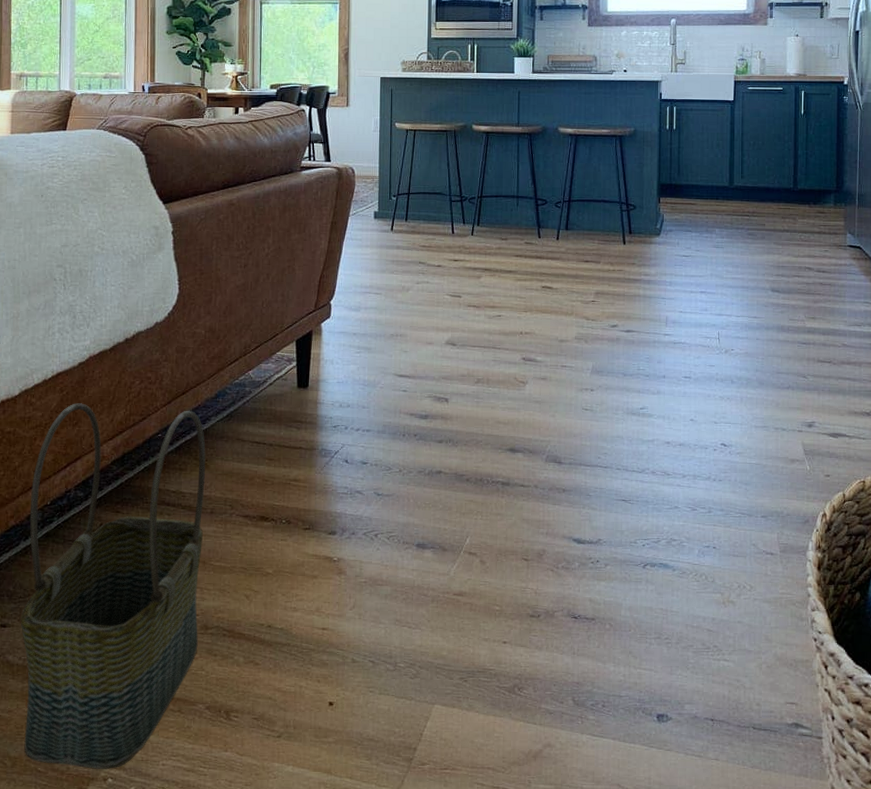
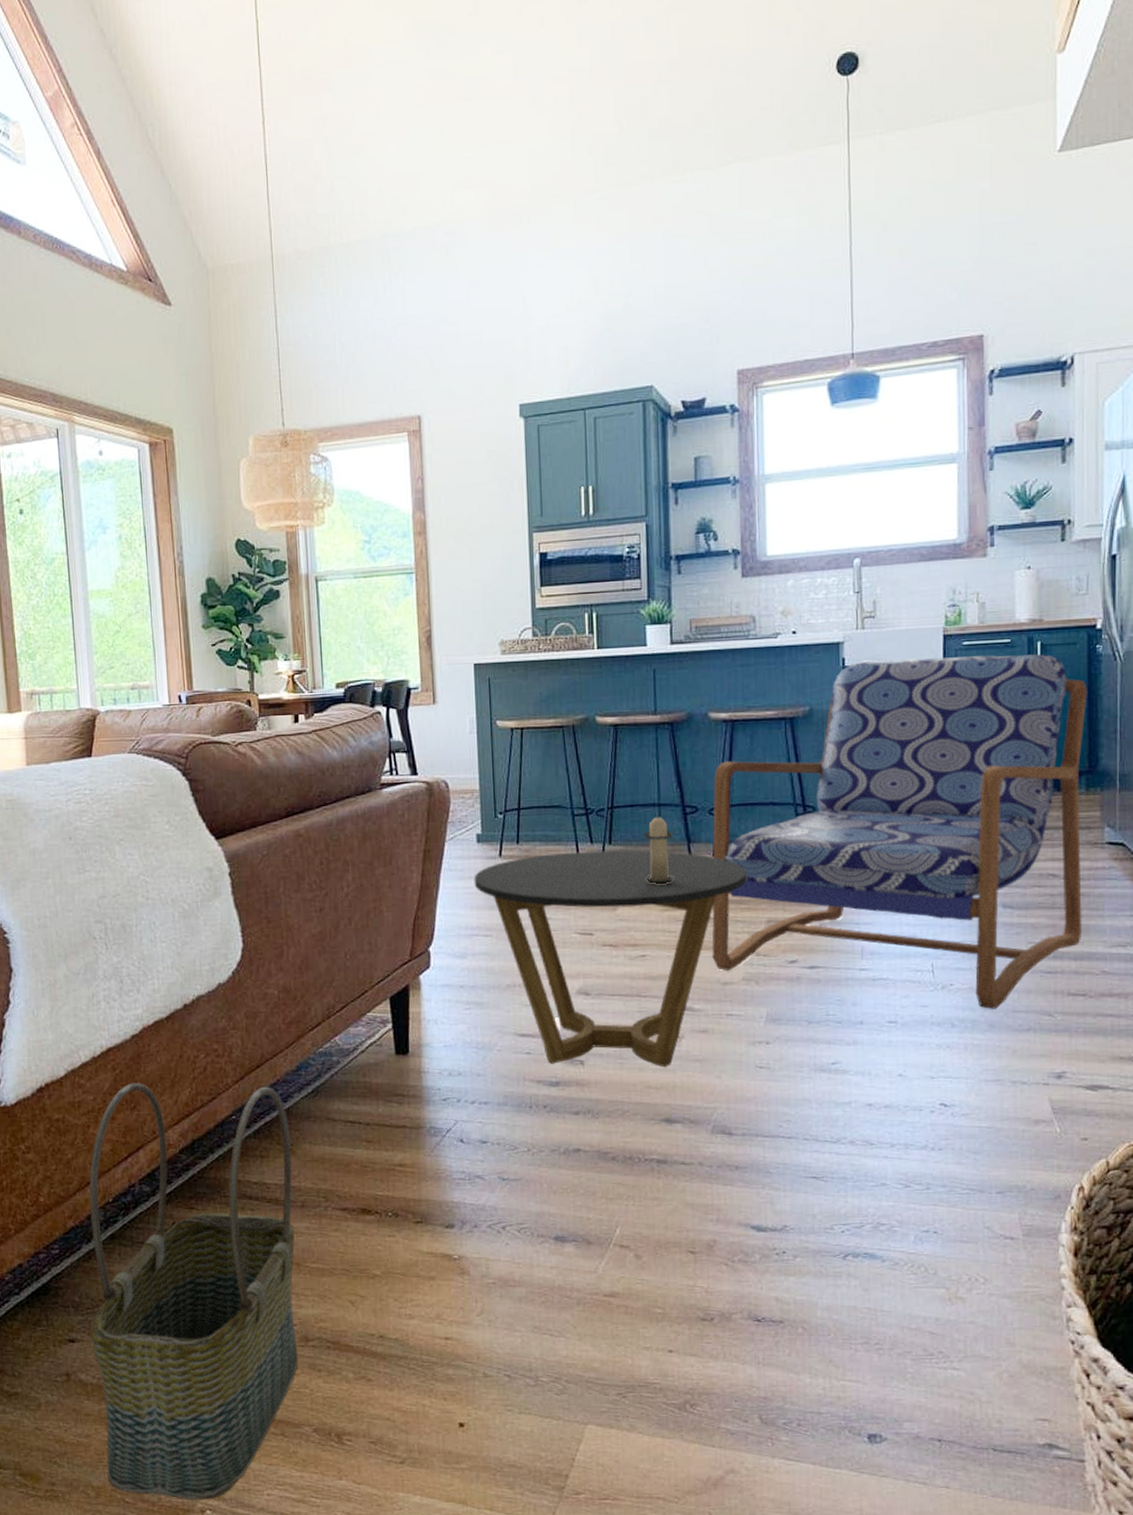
side table: none [370,230,582,407] -> present [474,850,747,1068]
candle: none [504,202,528,259] -> present [643,812,674,884]
armchair: none [552,96,837,370] -> present [712,654,1087,1009]

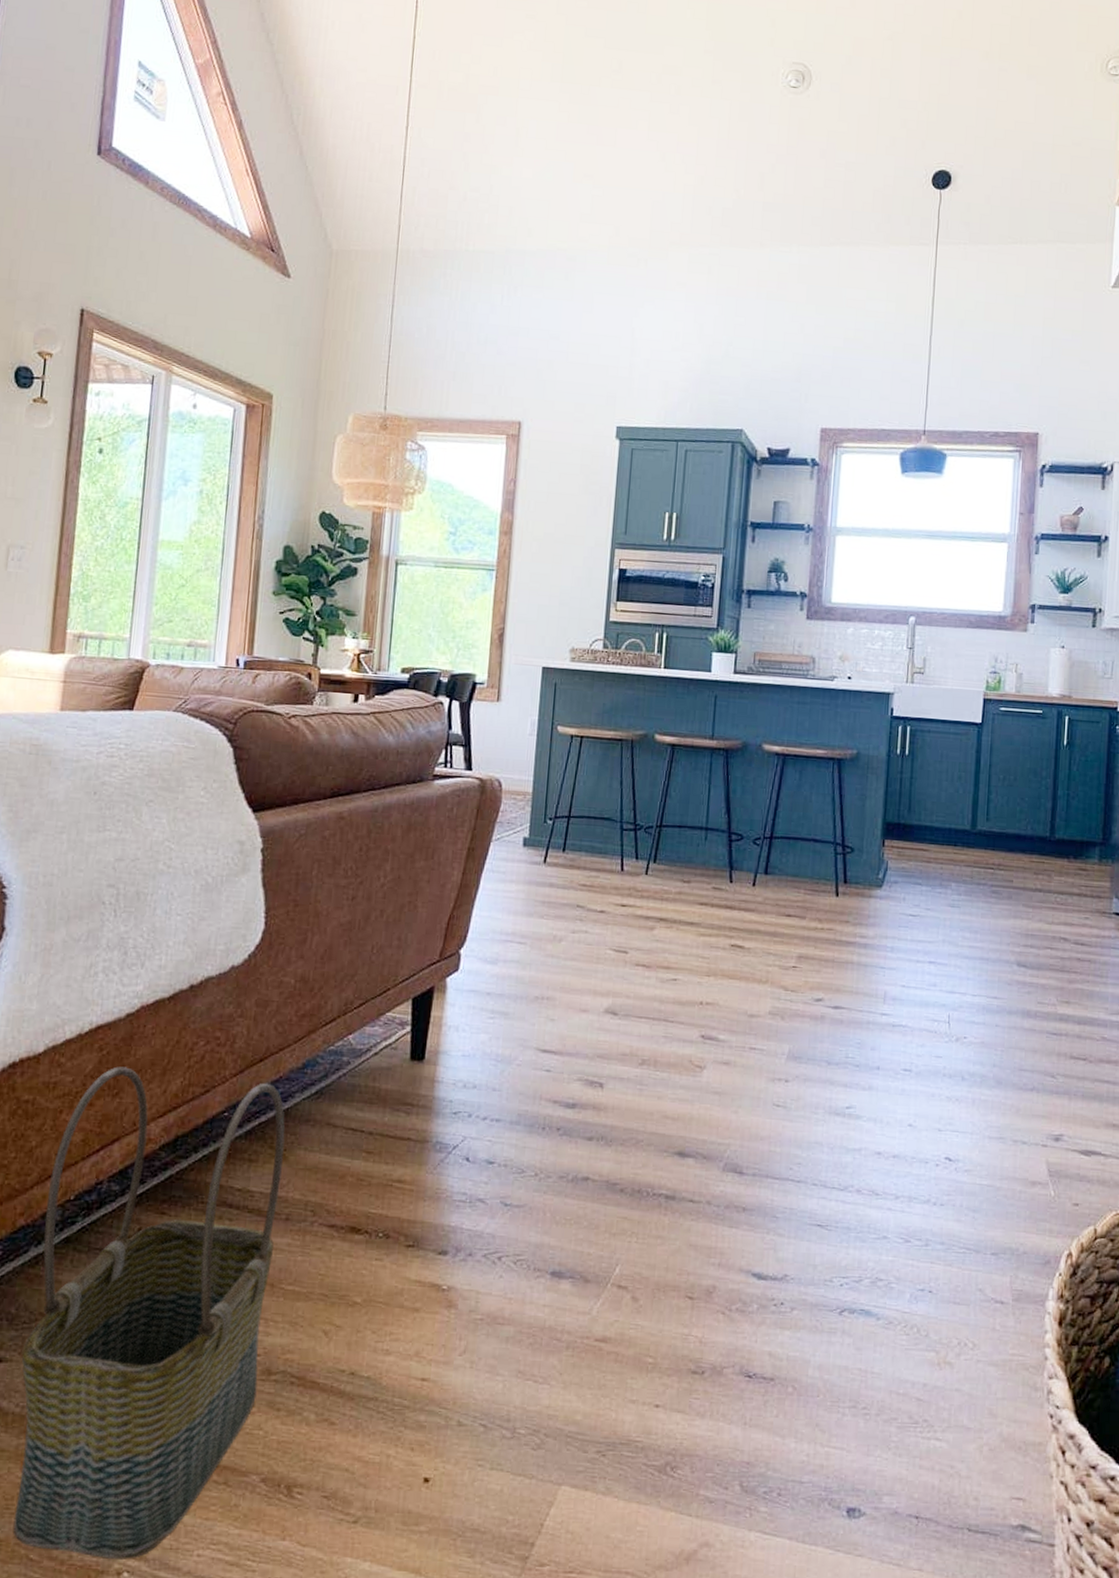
side table: present [474,850,747,1068] -> none [514,865,784,1098]
candle: present [643,812,674,884] -> none [686,835,718,909]
armchair: present [712,654,1087,1009] -> none [741,713,1106,1066]

